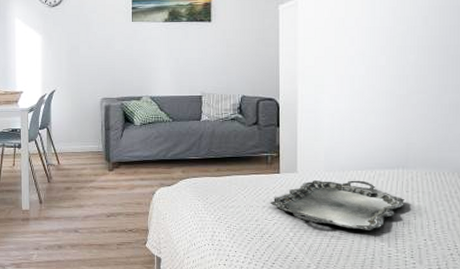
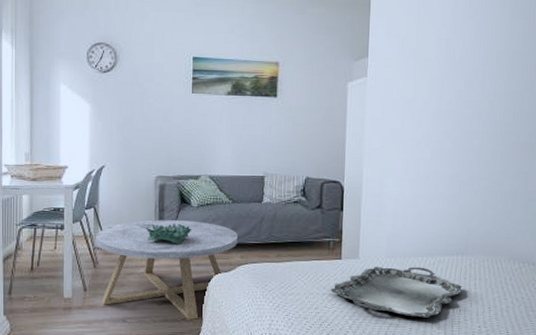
coffee table: none [49,138,179,231] -> present [96,220,238,321]
decorative bowl: none [94,140,135,161] -> present [146,223,191,245]

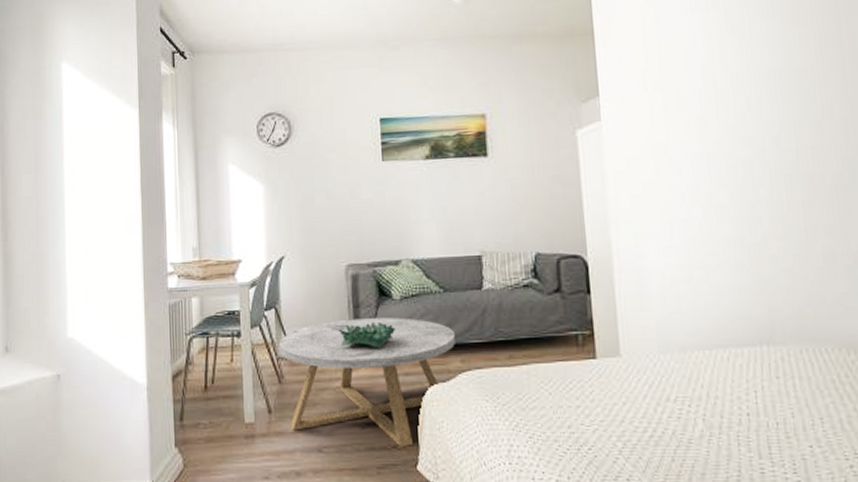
serving tray: present [330,267,462,319] -> none [586,364,776,437]

